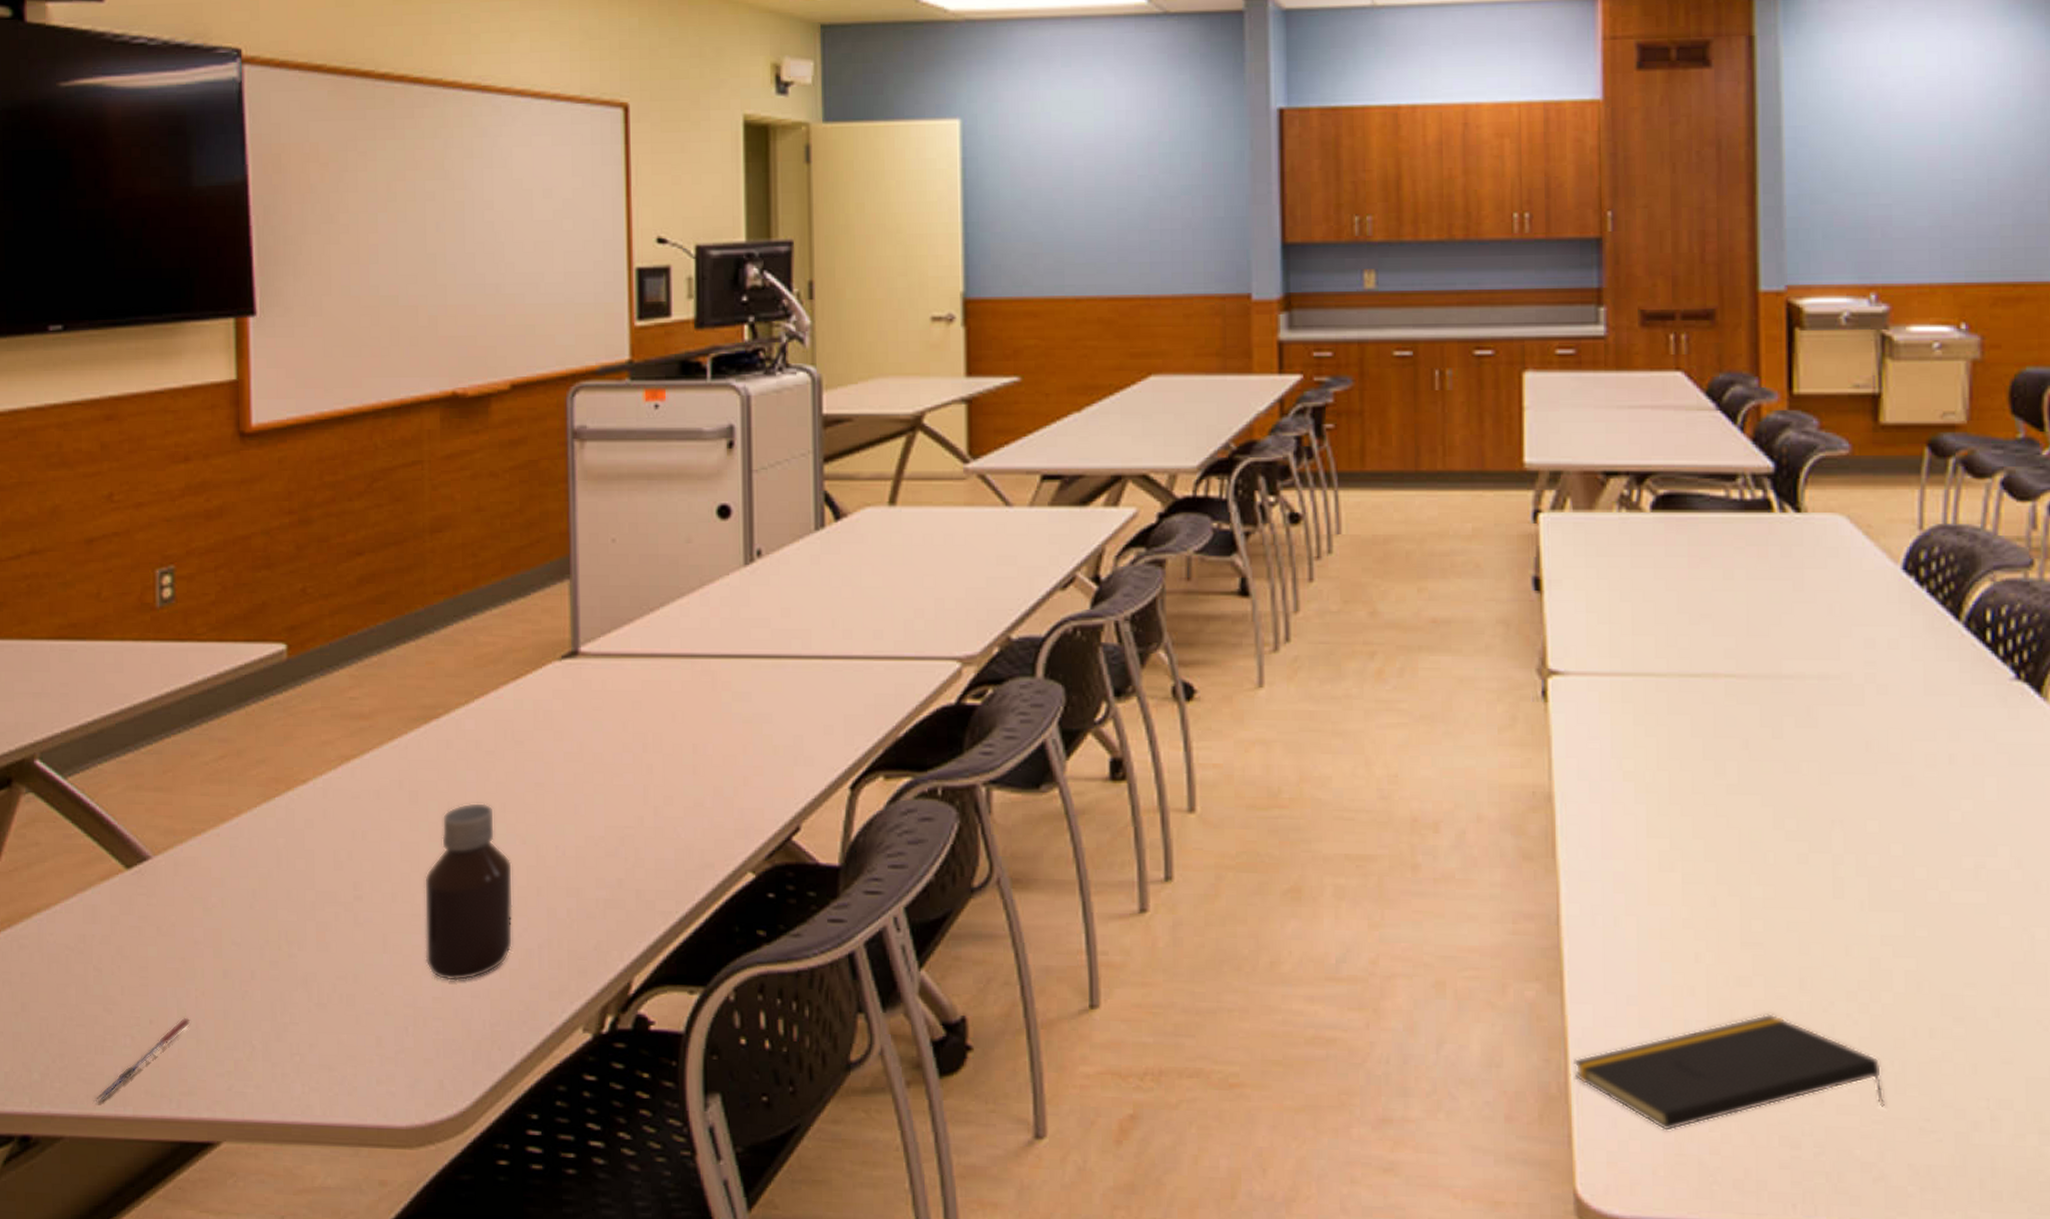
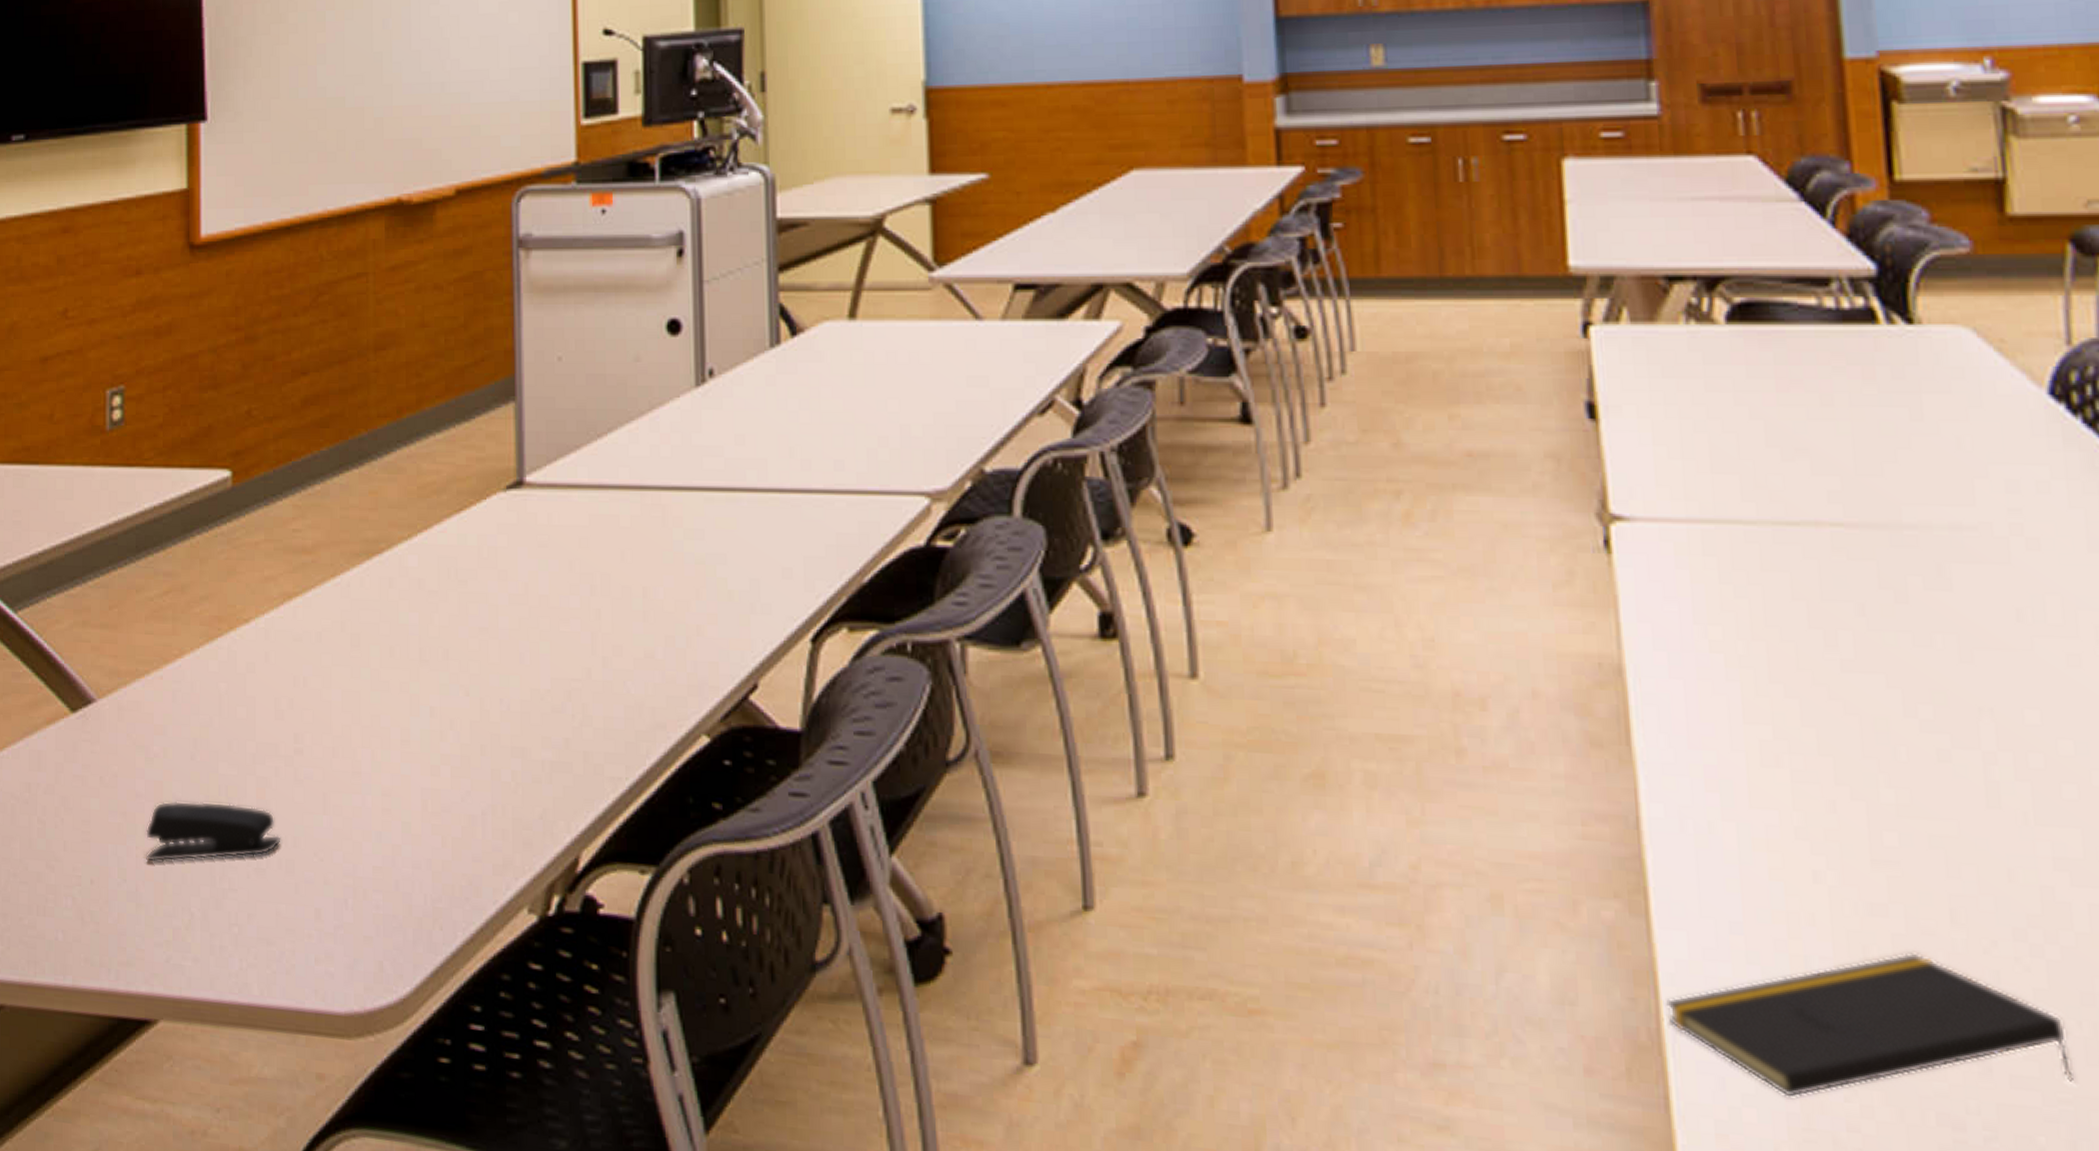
pen: present [93,1017,191,1102] -> none [34,878,131,969]
stapler: none [205,945,341,1002] -> present [146,800,280,863]
bottle: present [424,802,513,981] -> none [365,647,456,849]

